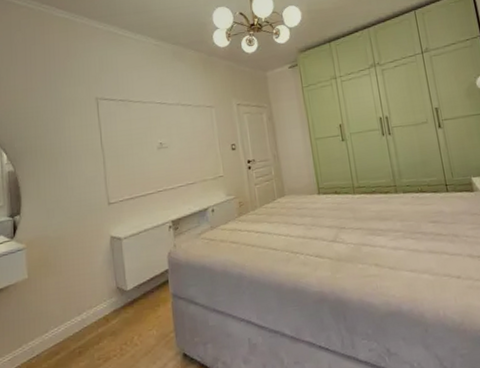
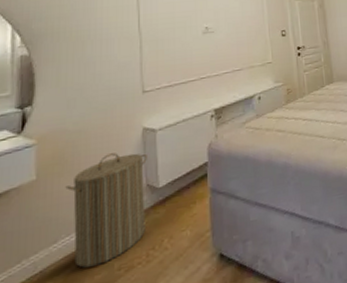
laundry hamper: none [51,258,118,355] -> present [65,153,147,268]

